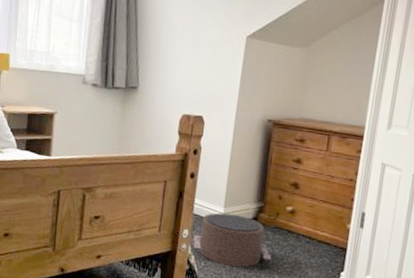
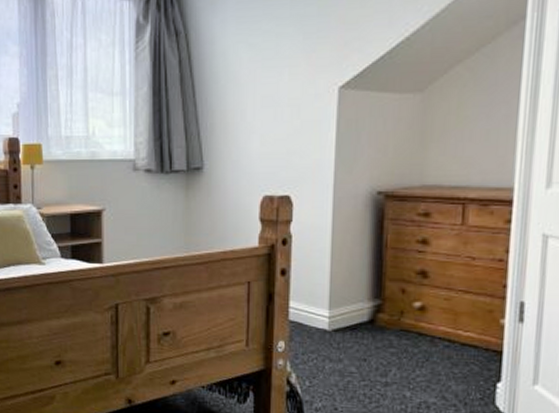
pouf: present [193,212,272,267] -> none [292,316,399,385]

